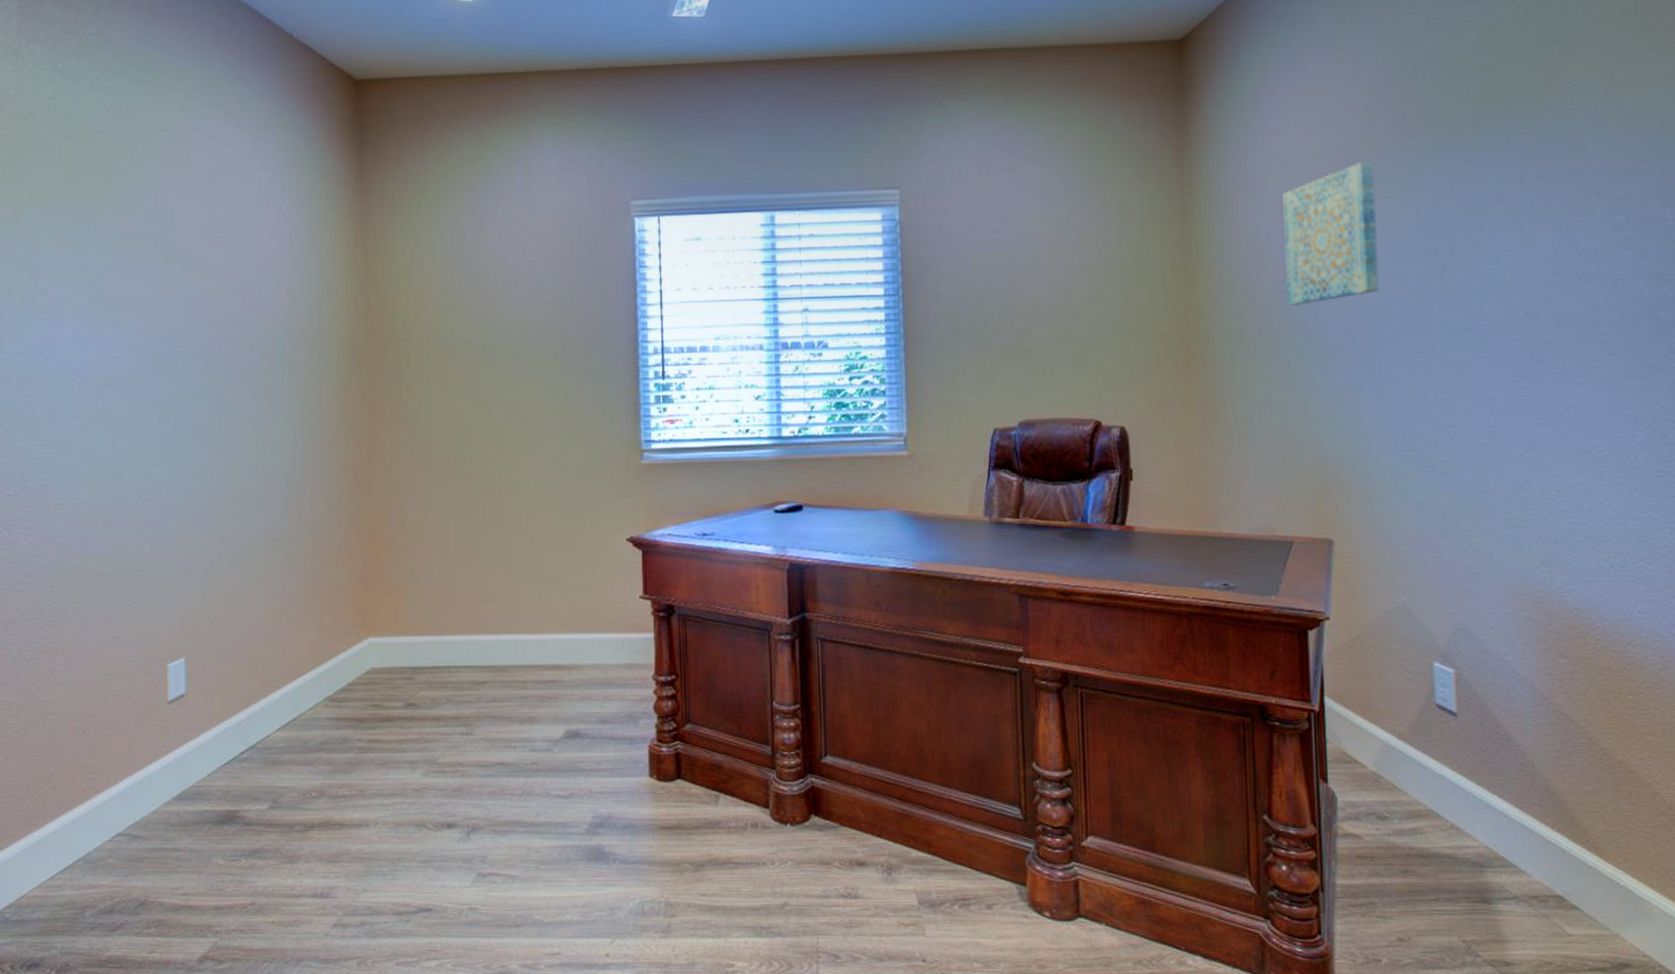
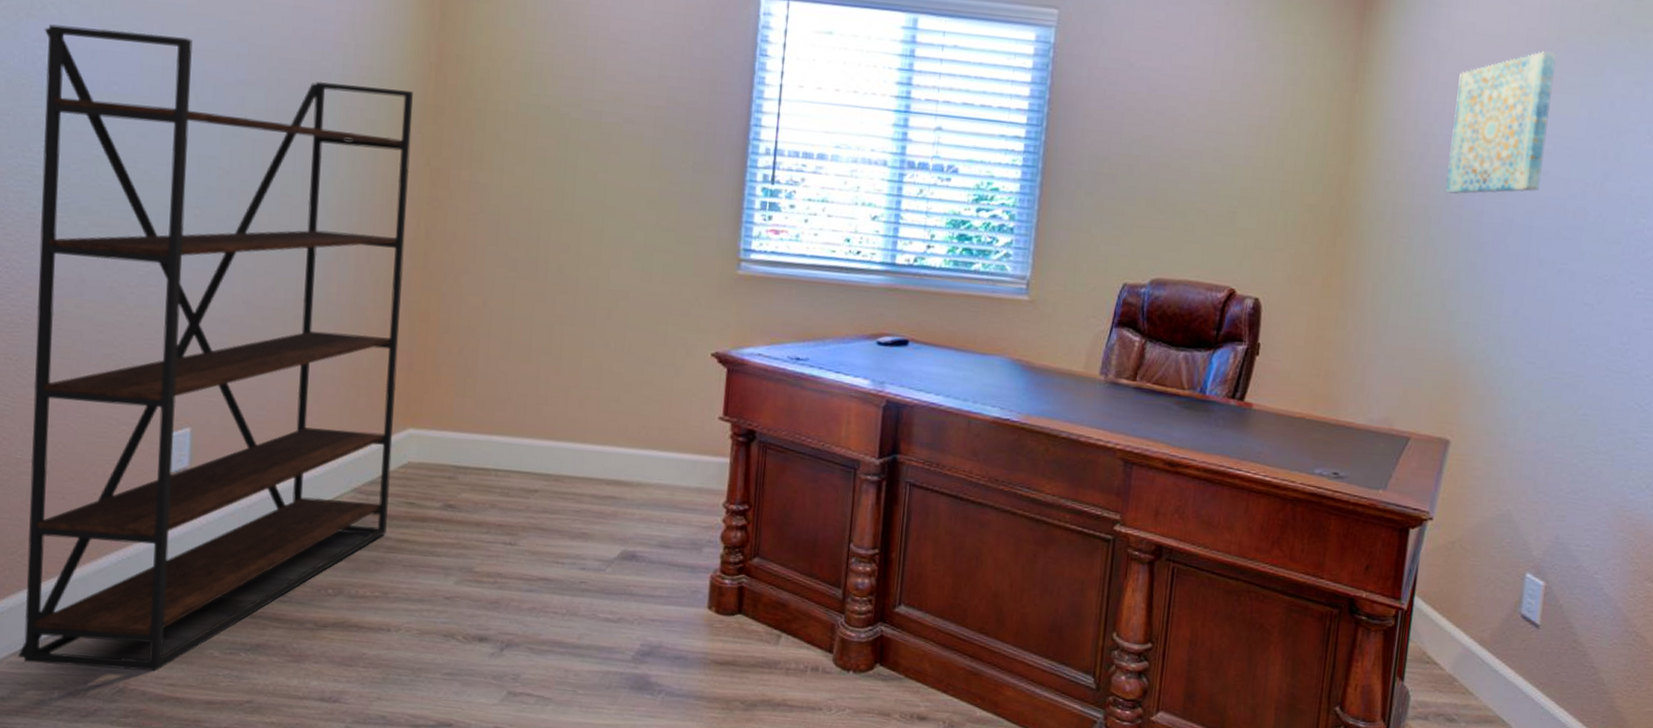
bookshelf: none [44,320,358,885] -> present [18,24,413,671]

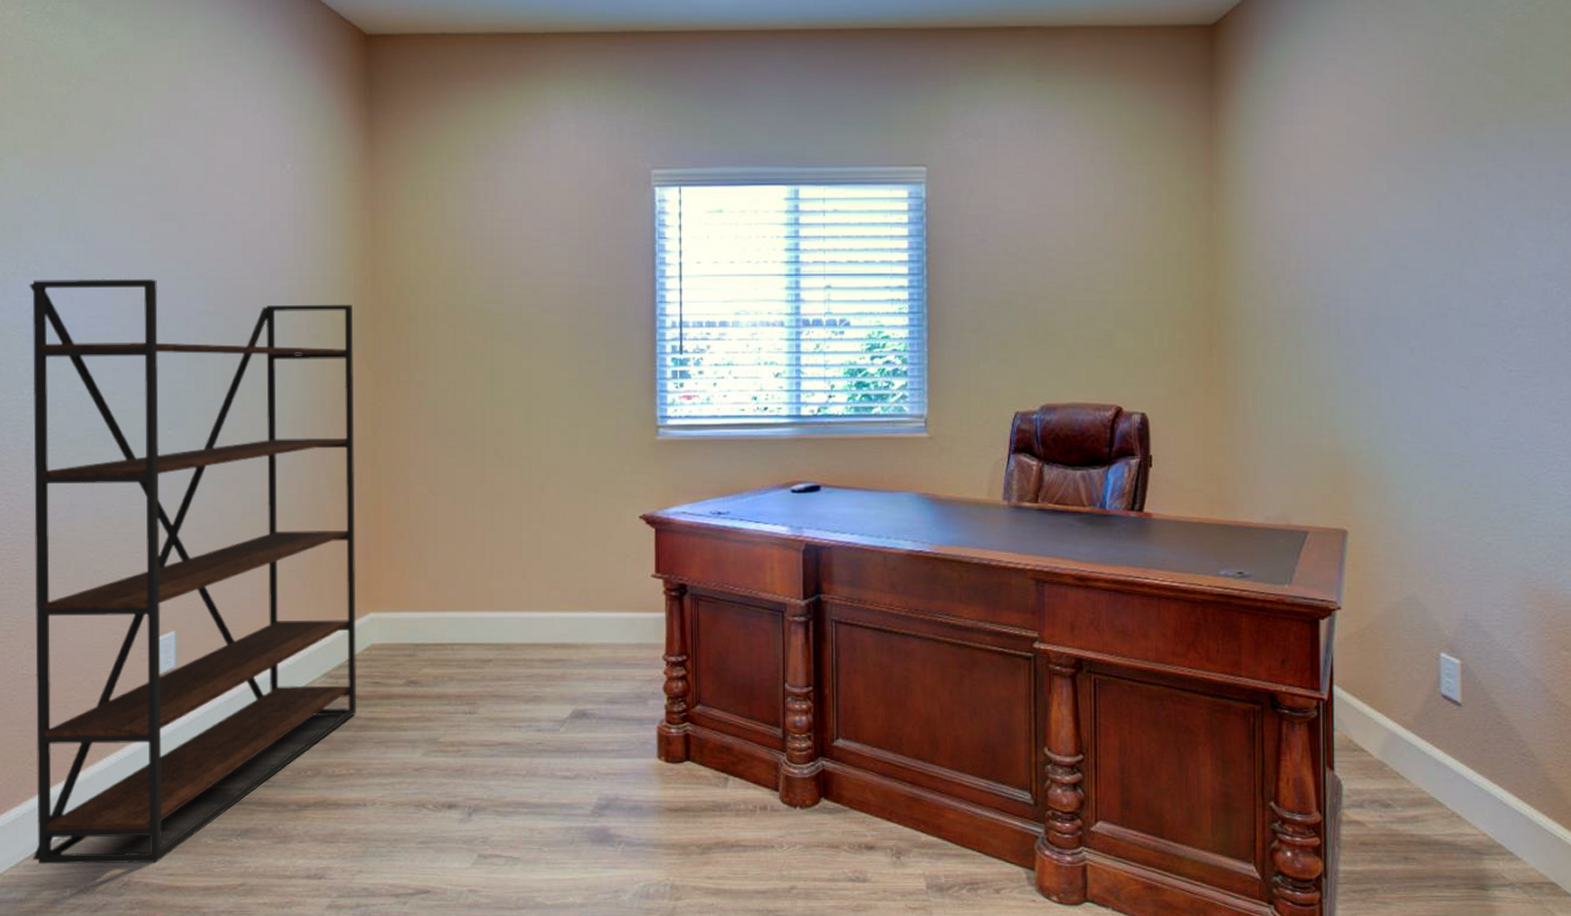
wall art: present [1445,51,1557,194] -> none [1309,154,1400,295]

